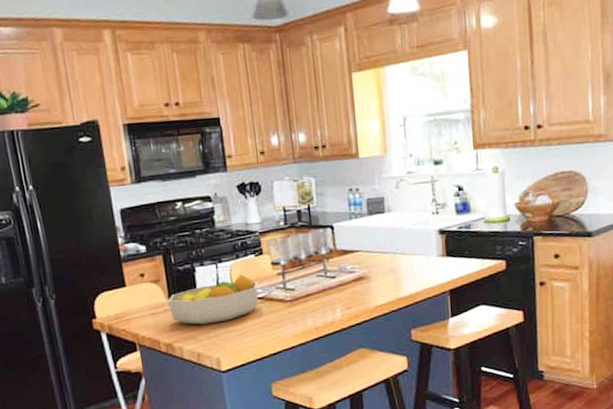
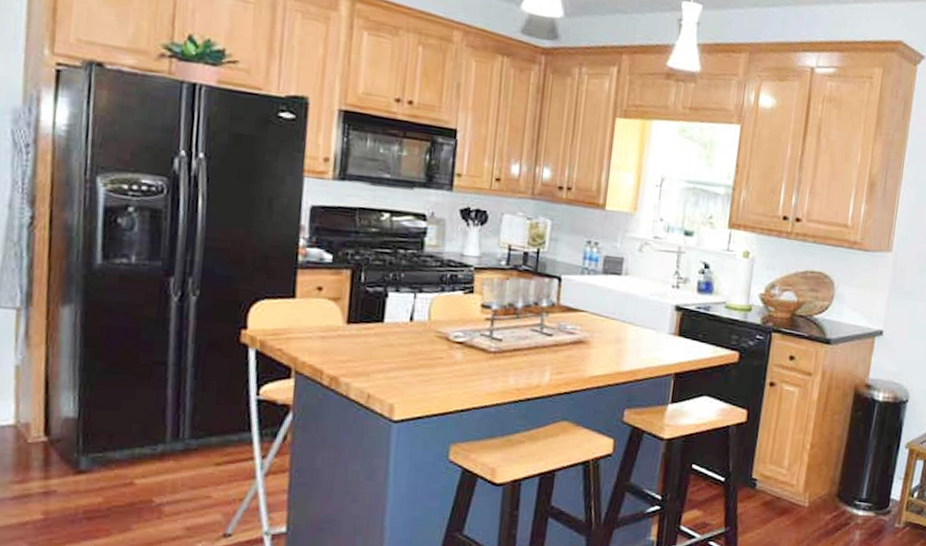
fruit bowl: present [167,274,258,325] -> none [344,311,460,362]

